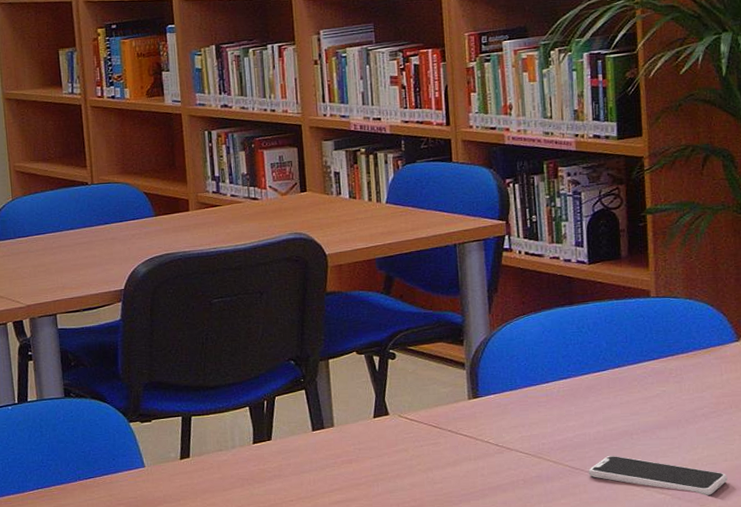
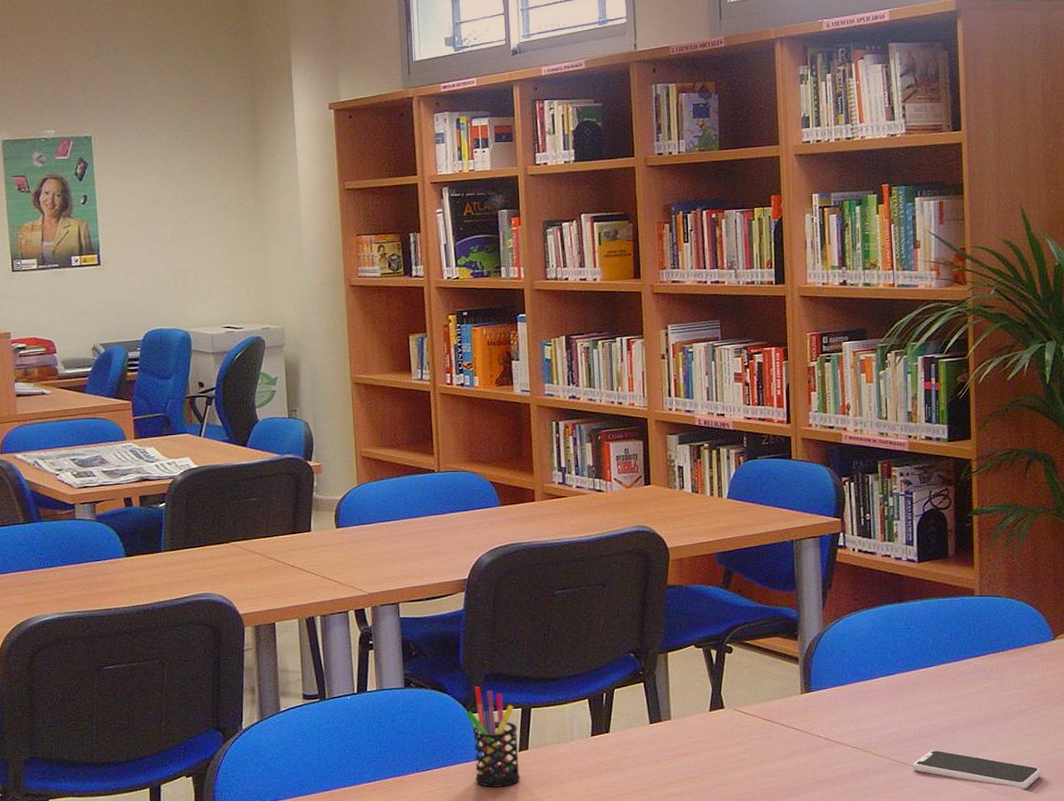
pen holder: none [126,396,183,495] -> present [466,687,521,787]

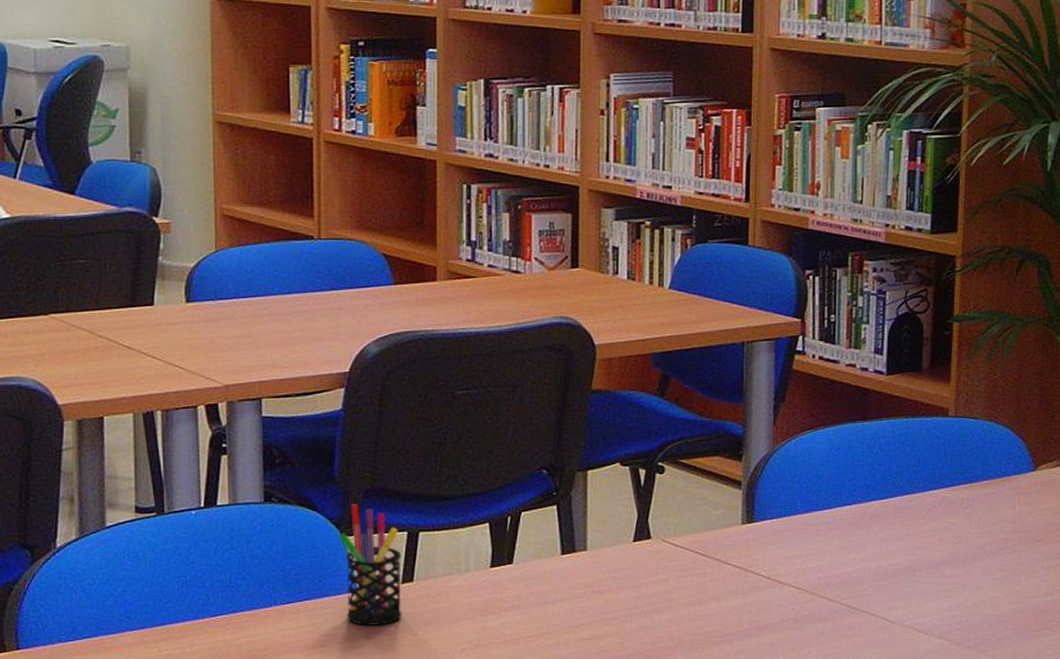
smartphone: present [912,750,1042,789] -> none [865,594,1010,641]

